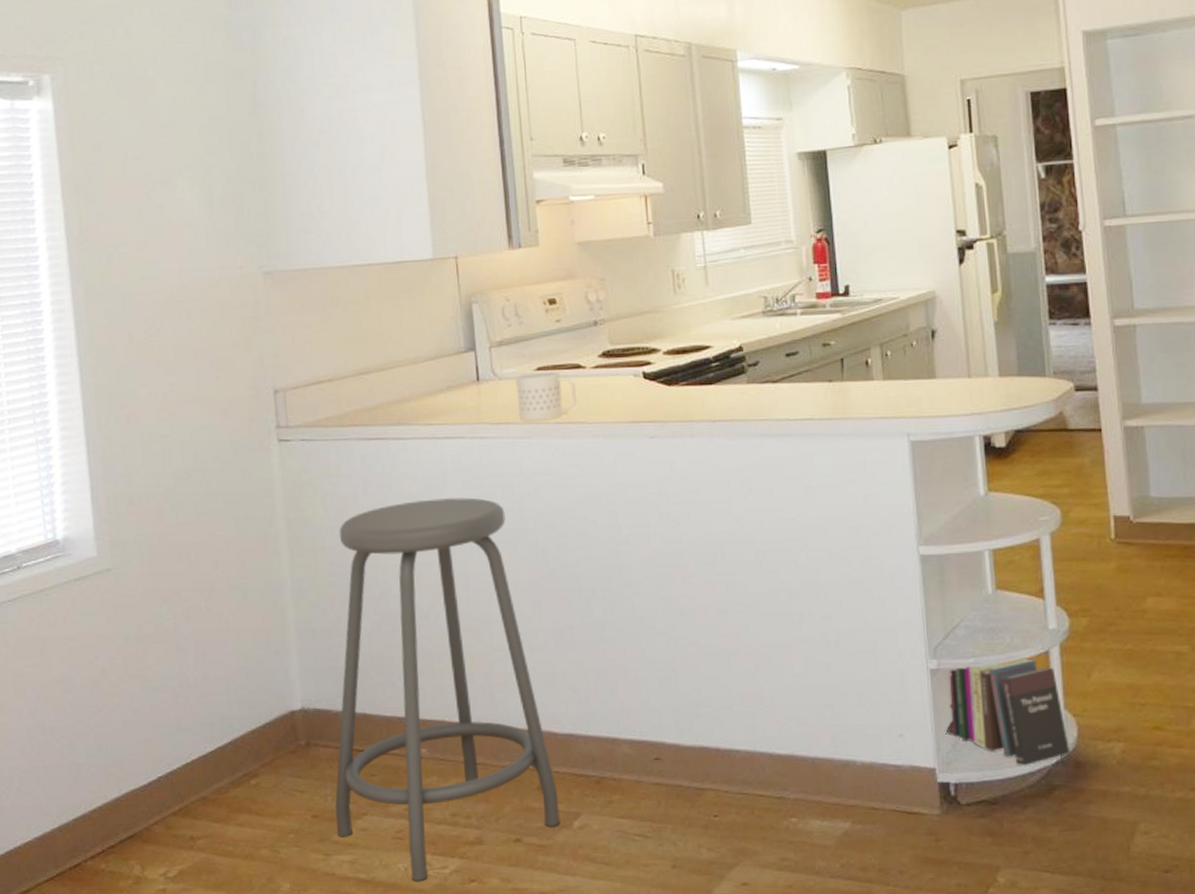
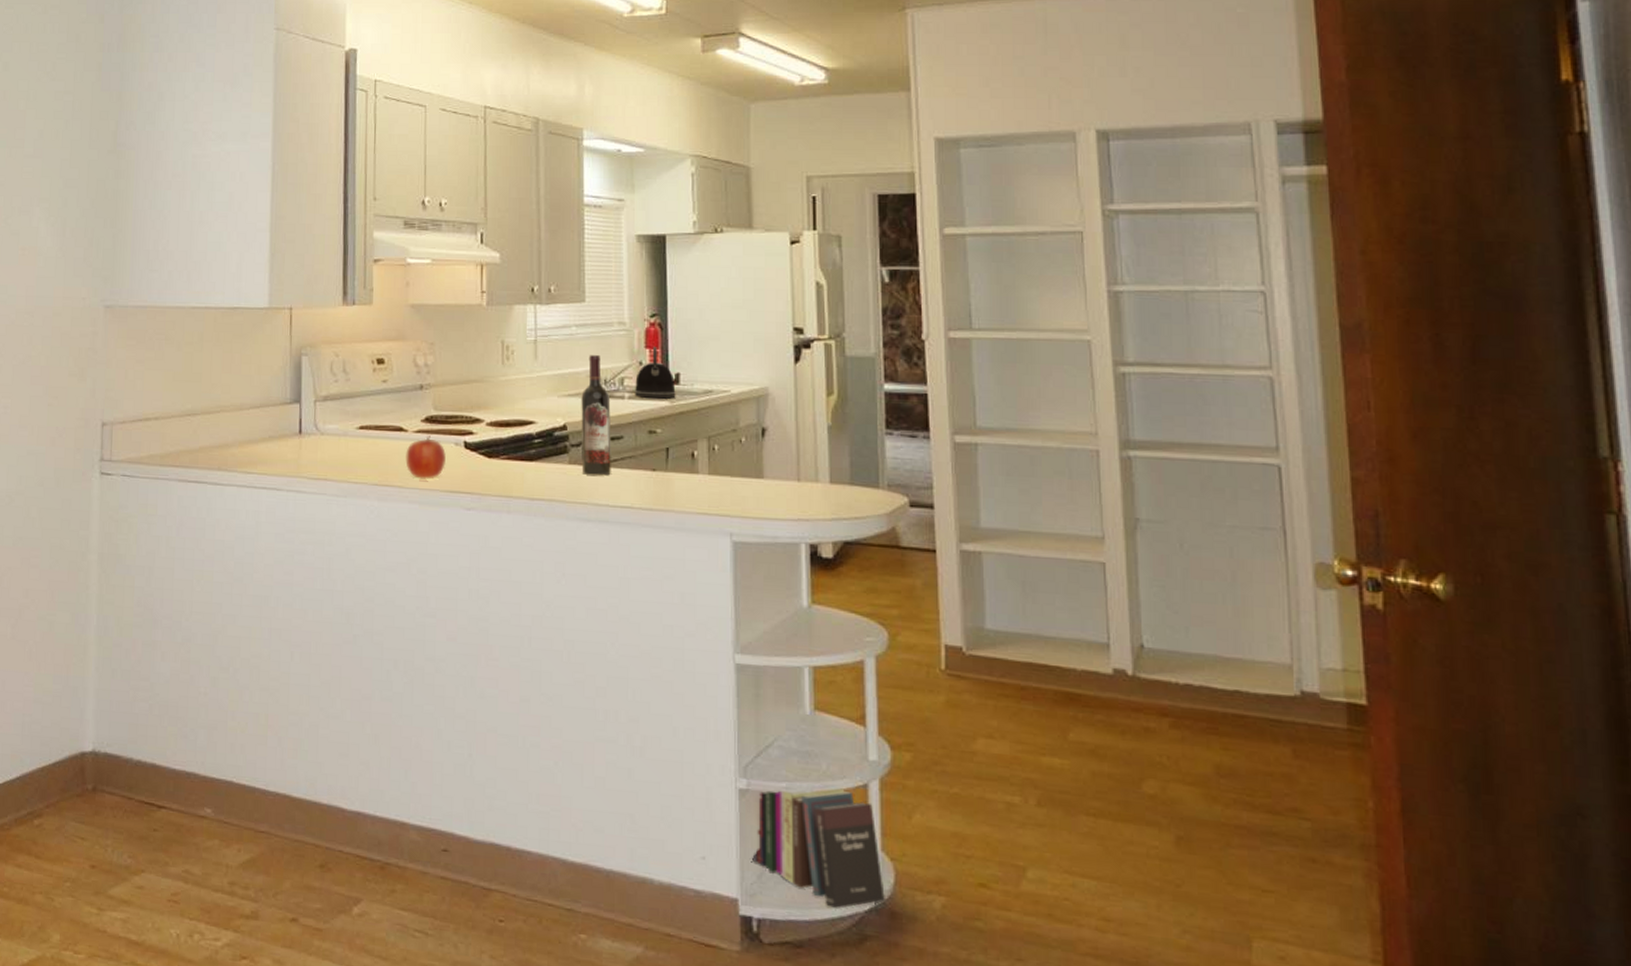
bar stool: present [335,497,560,881] -> none [113,549,340,951]
mug: present [515,371,577,423] -> none [336,430,396,482]
fruit: none [586,370,626,413] -> present [405,435,446,479]
wine bottle: none [754,274,789,392] -> present [581,354,611,476]
kettle: none [805,262,847,313] -> present [634,347,676,399]

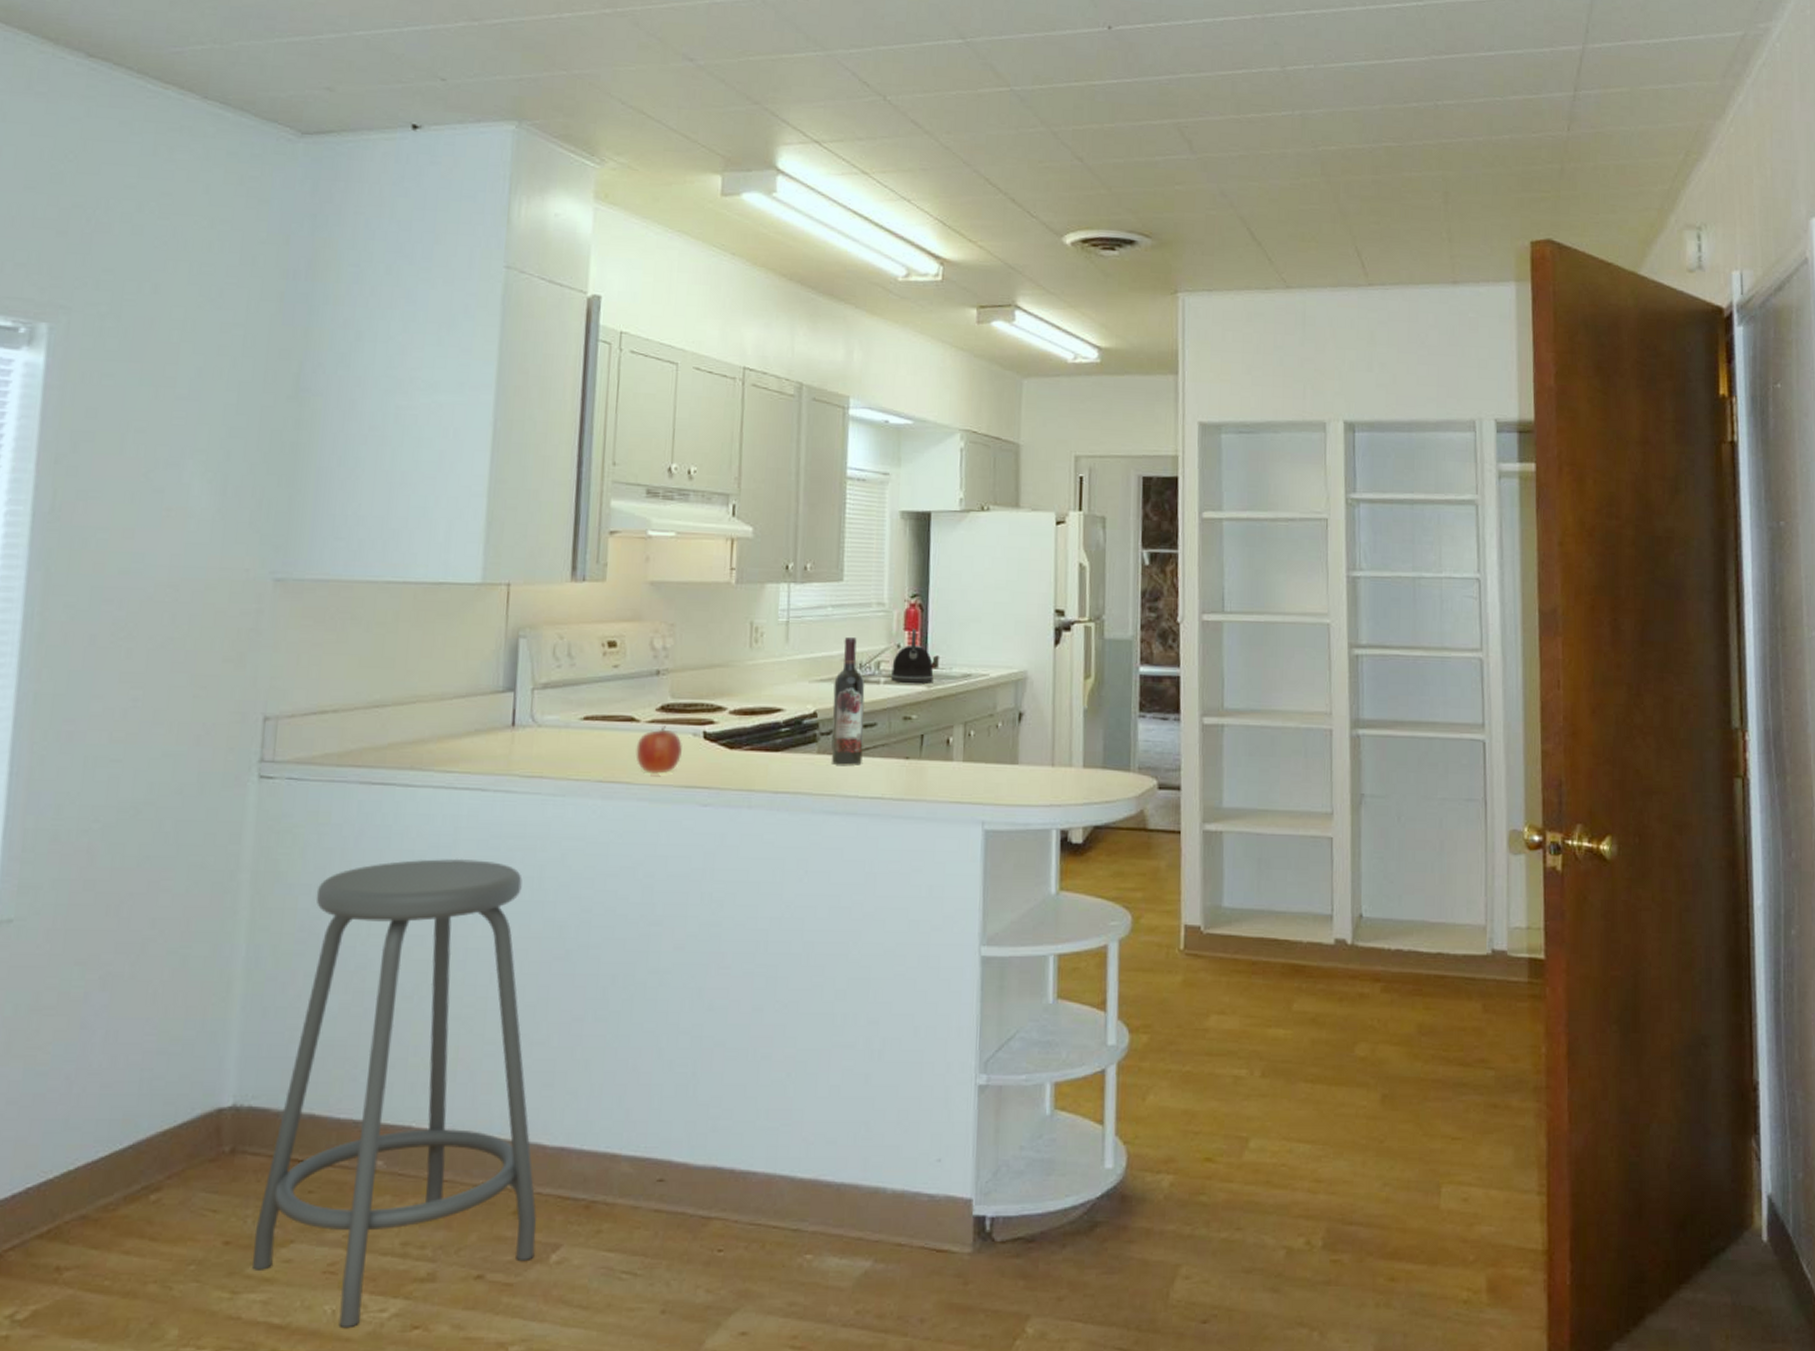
bar stool: none [113,549,340,951] -> present [253,858,537,1327]
books: present [749,788,885,908] -> none [986,1076,1117,1198]

